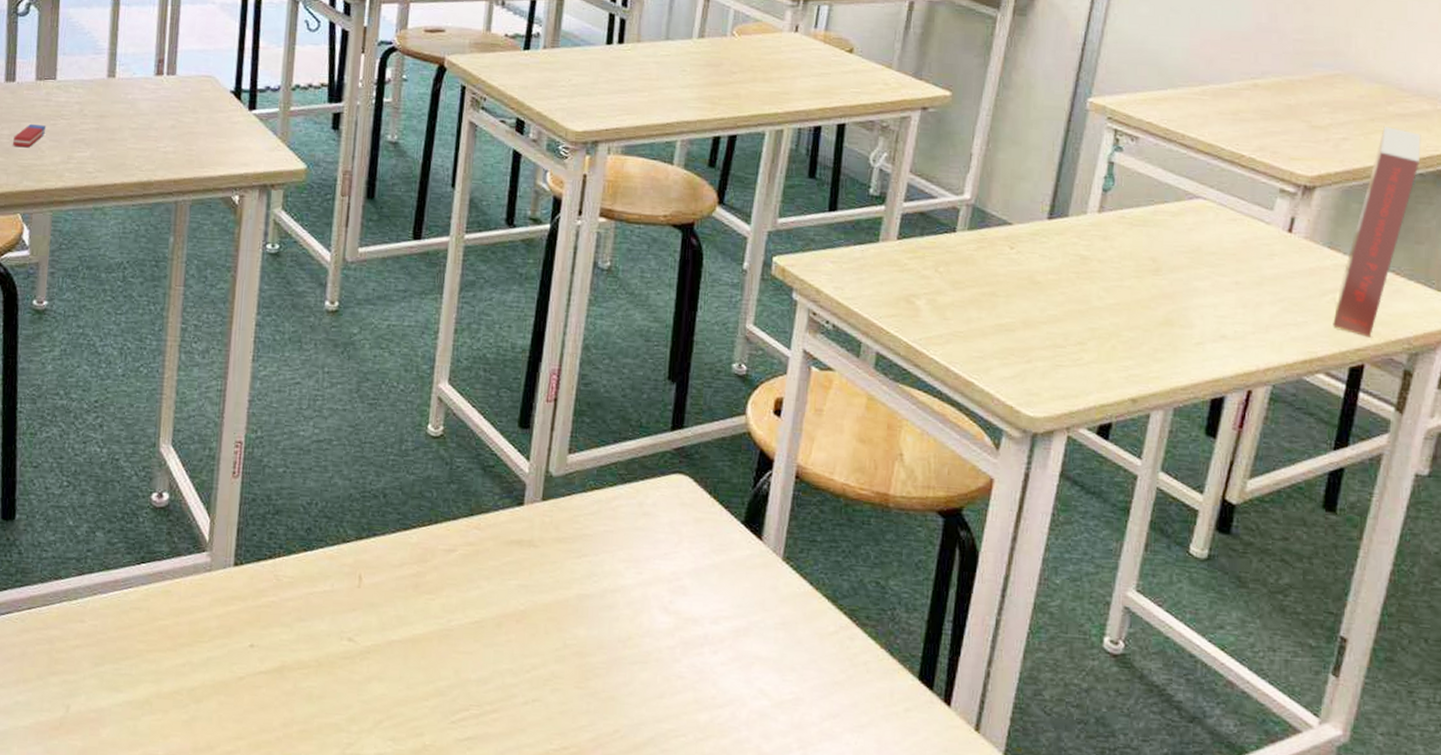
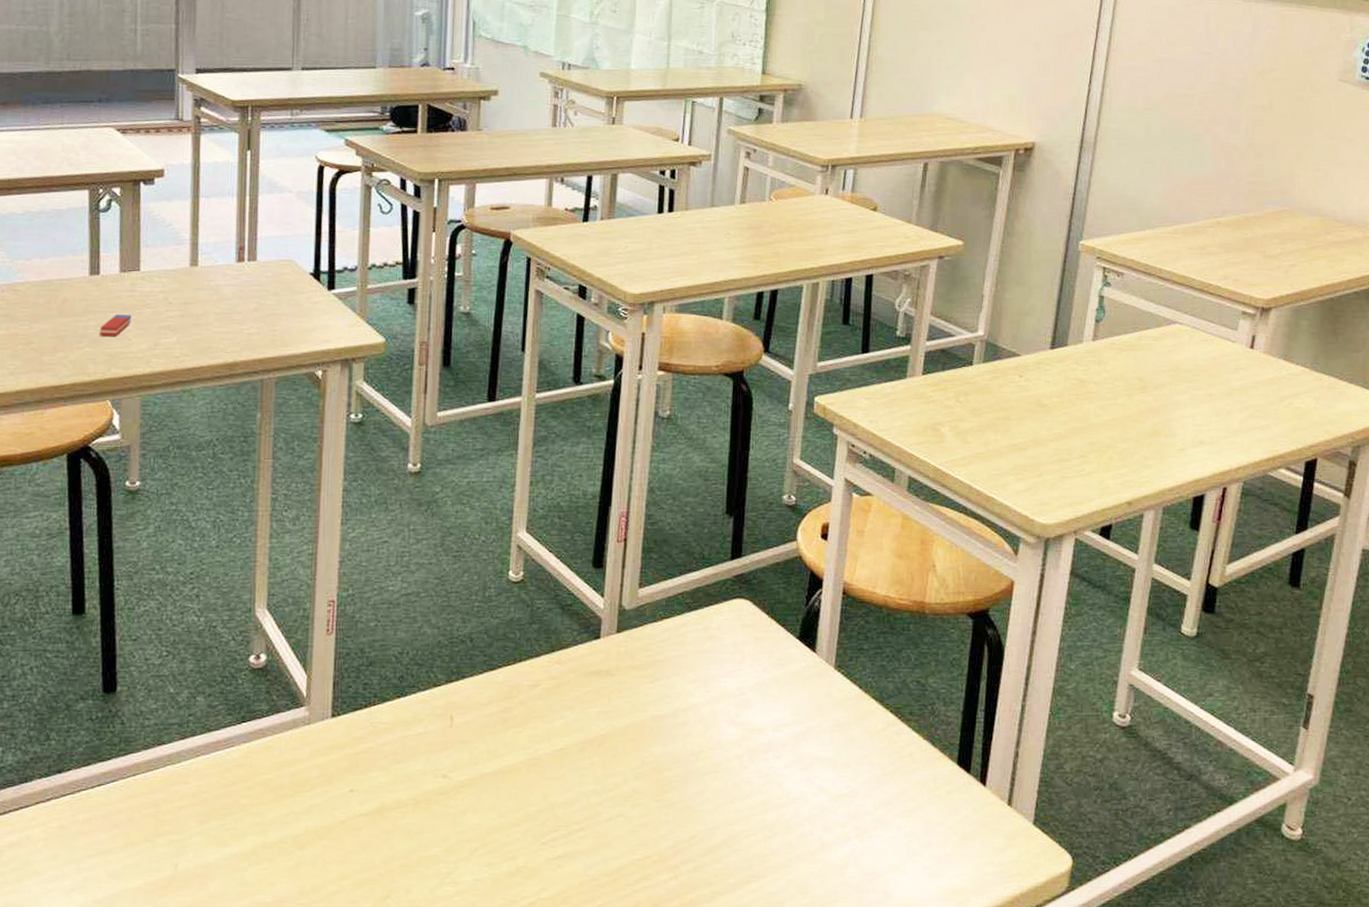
book: present [1333,126,1421,338] -> none [1290,253,1355,435]

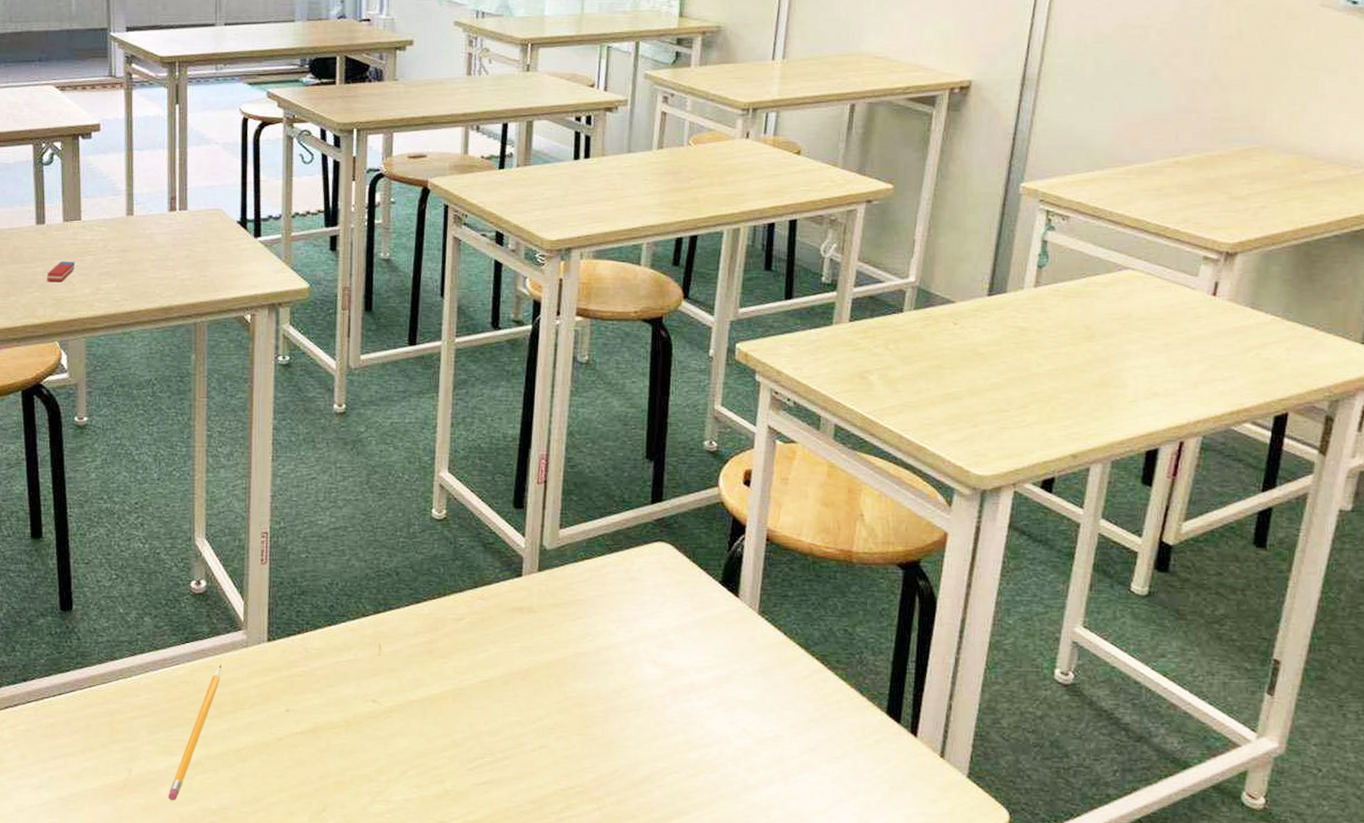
pencil: none [217,744,281,896] -> present [168,665,221,801]

